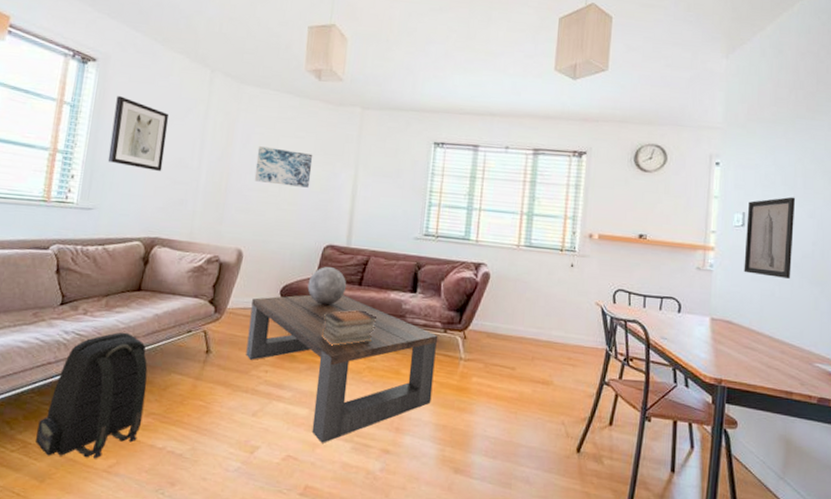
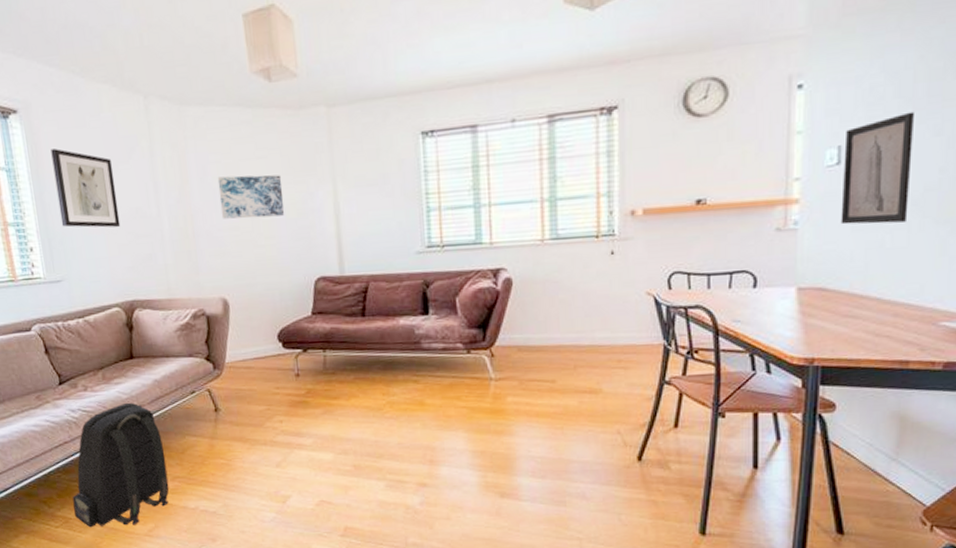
coffee table: present [246,294,438,443] -> none [250,329,464,485]
decorative globe: present [307,267,347,305] -> none [305,301,349,344]
book stack: present [320,310,378,346] -> none [328,342,390,386]

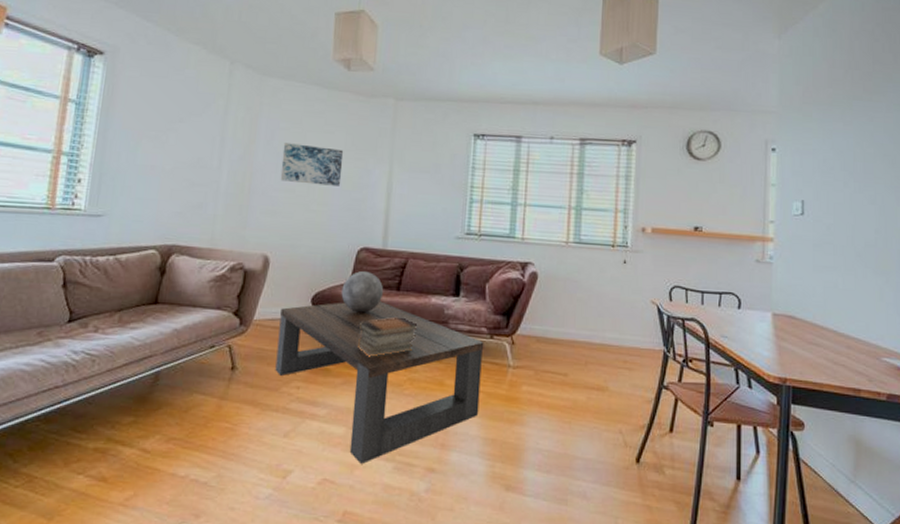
wall art: present [51,148,121,228] -> none [118,92,185,172]
backpack: present [72,402,170,528] -> none [42,349,167,492]
coffee table: none [250,329,464,485] -> present [275,301,484,464]
decorative globe: none [305,301,349,344] -> present [341,271,384,313]
book stack: none [328,342,390,386] -> present [357,317,418,357]
wall art: present [841,111,916,225] -> none [805,182,856,269]

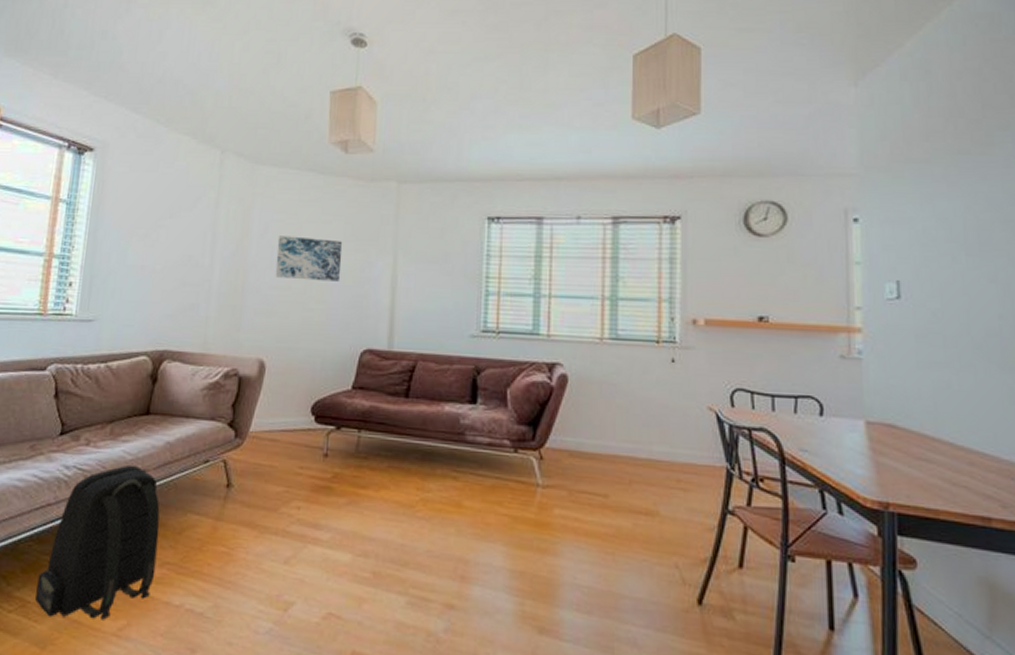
backpack: none [42,349,167,492] -> present [35,464,160,620]
coffee table: present [275,301,484,464] -> none [273,410,507,597]
decorative globe: present [341,271,384,313] -> none [343,376,391,424]
book stack: present [357,317,418,357] -> none [362,427,430,474]

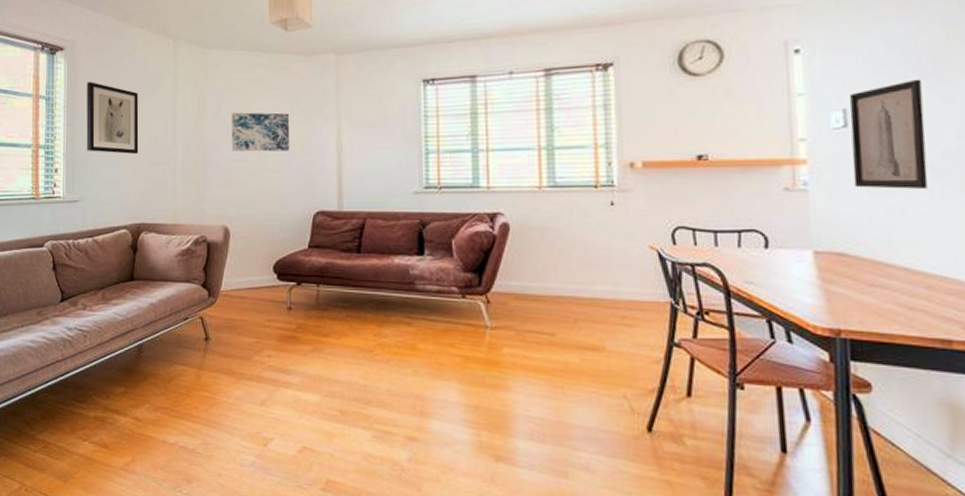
backpack: present [35,464,160,620] -> none [55,324,151,457]
wall art: none [108,189,175,272] -> present [86,82,139,154]
wall art: none [902,256,973,365] -> present [849,79,929,189]

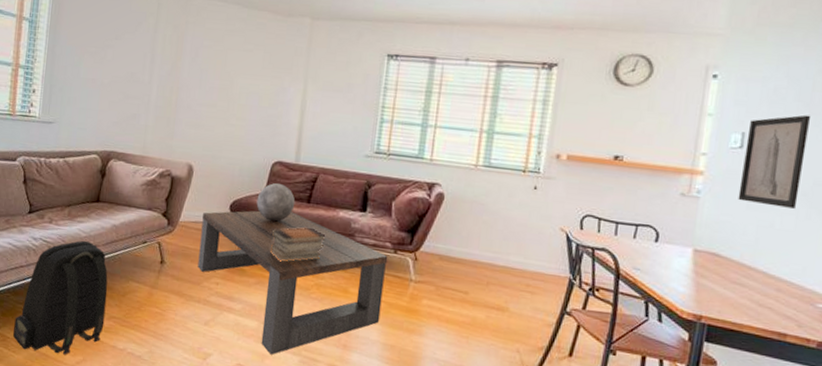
backpack: none [55,324,151,457] -> present [13,240,108,355]
wall art: present [86,82,139,154] -> none [65,11,120,86]
wall art: present [231,112,290,152] -> none [203,60,262,103]
coffee table: none [245,265,457,432] -> present [198,210,388,355]
decorative globe: none [302,236,344,278] -> present [256,183,295,222]
book stack: none [322,280,383,323] -> present [269,227,326,262]

